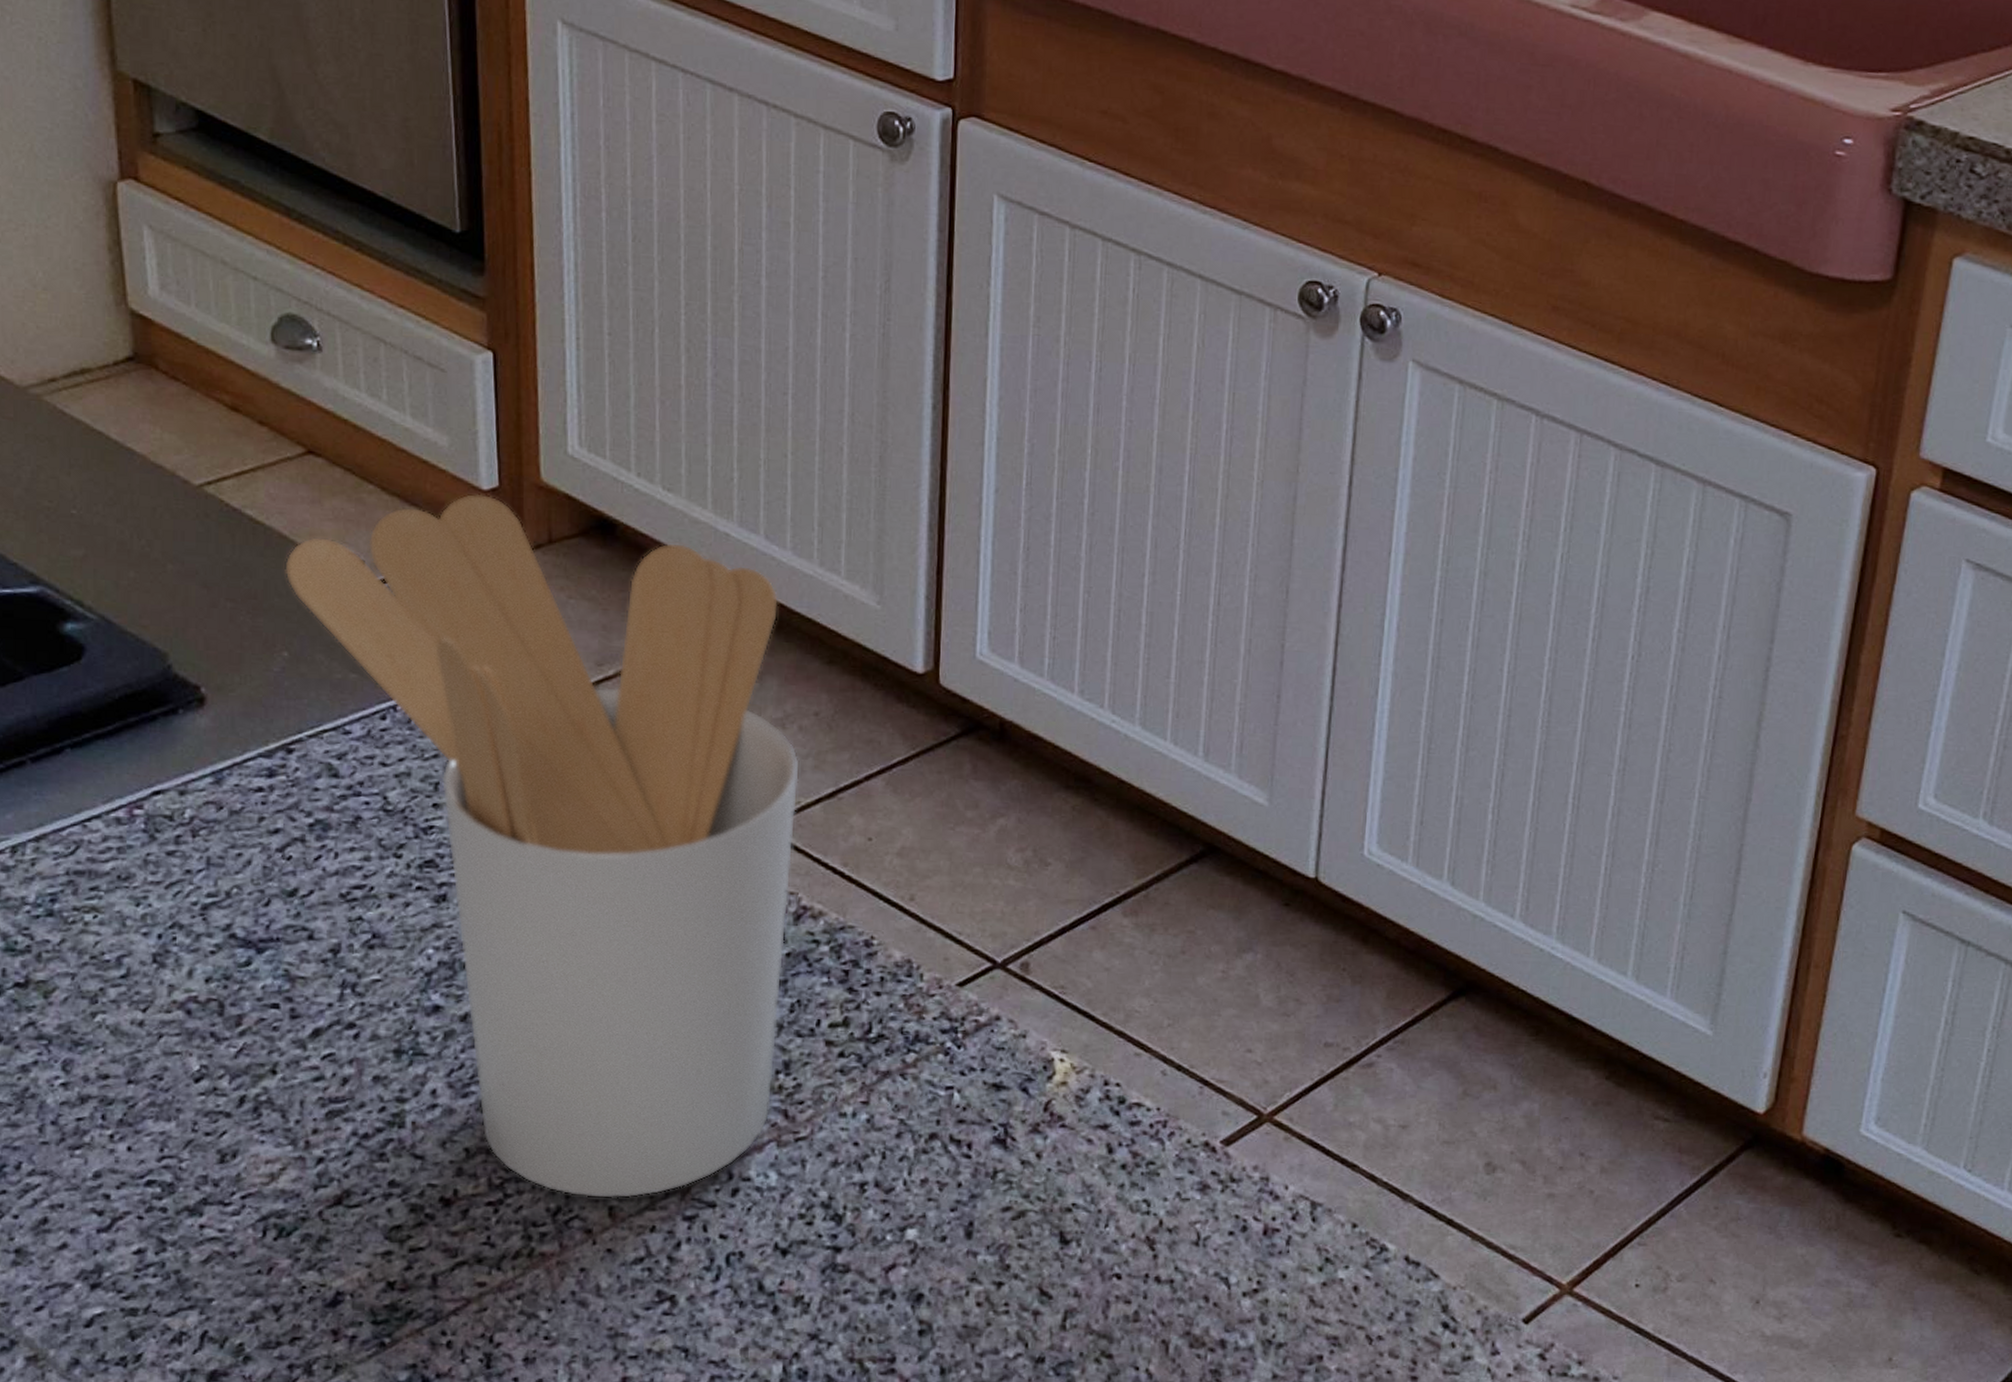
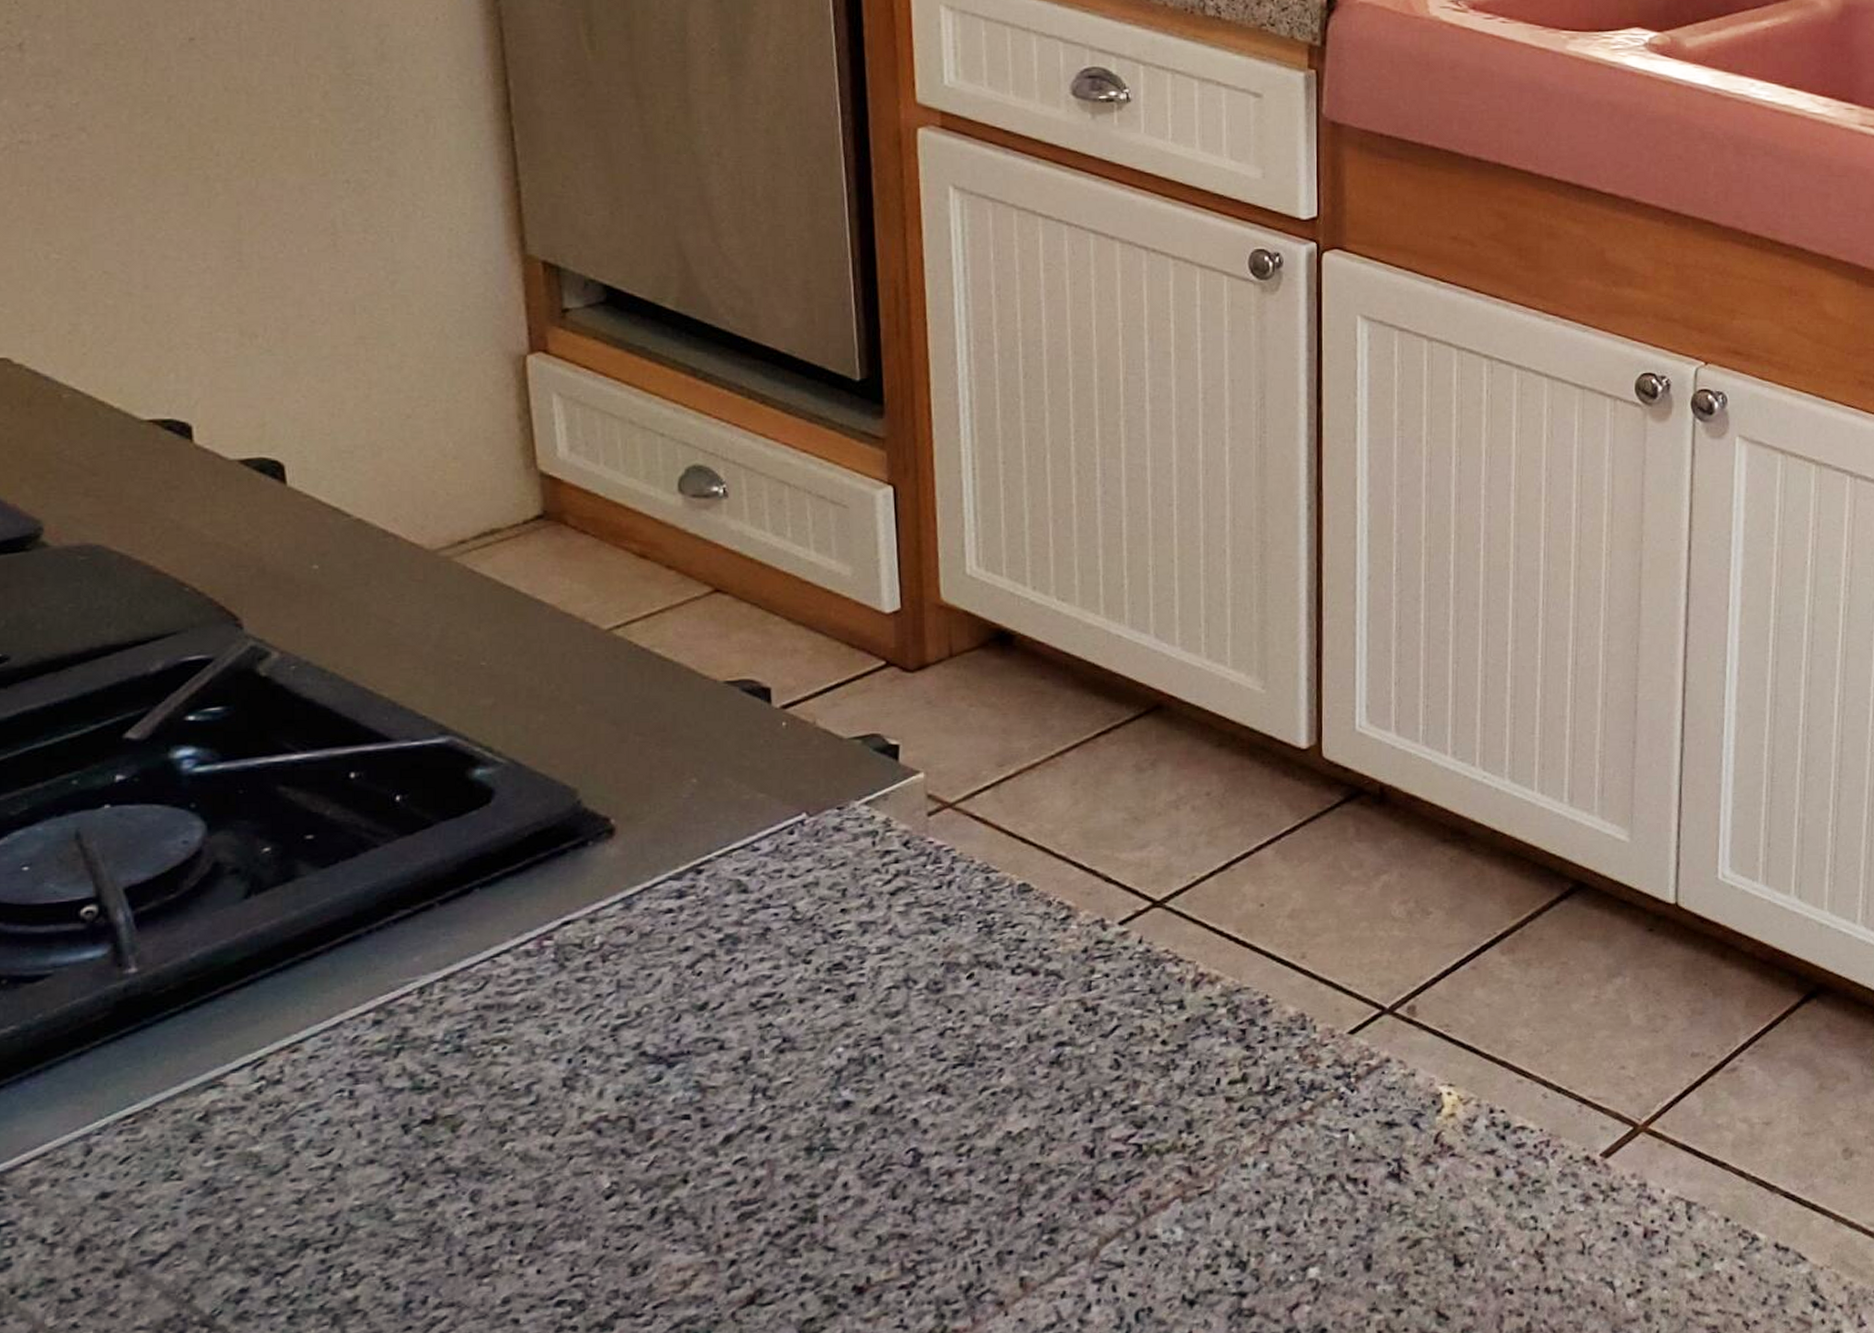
utensil holder: present [285,493,801,1199] -> none [693,617,1194,1271]

